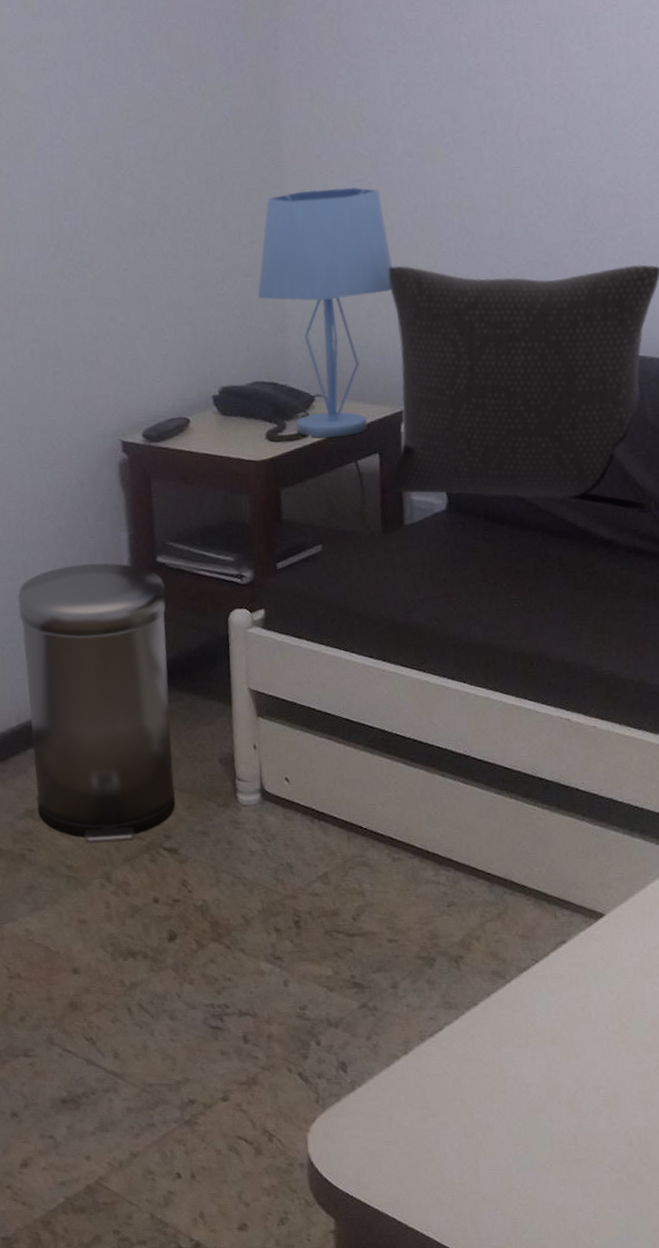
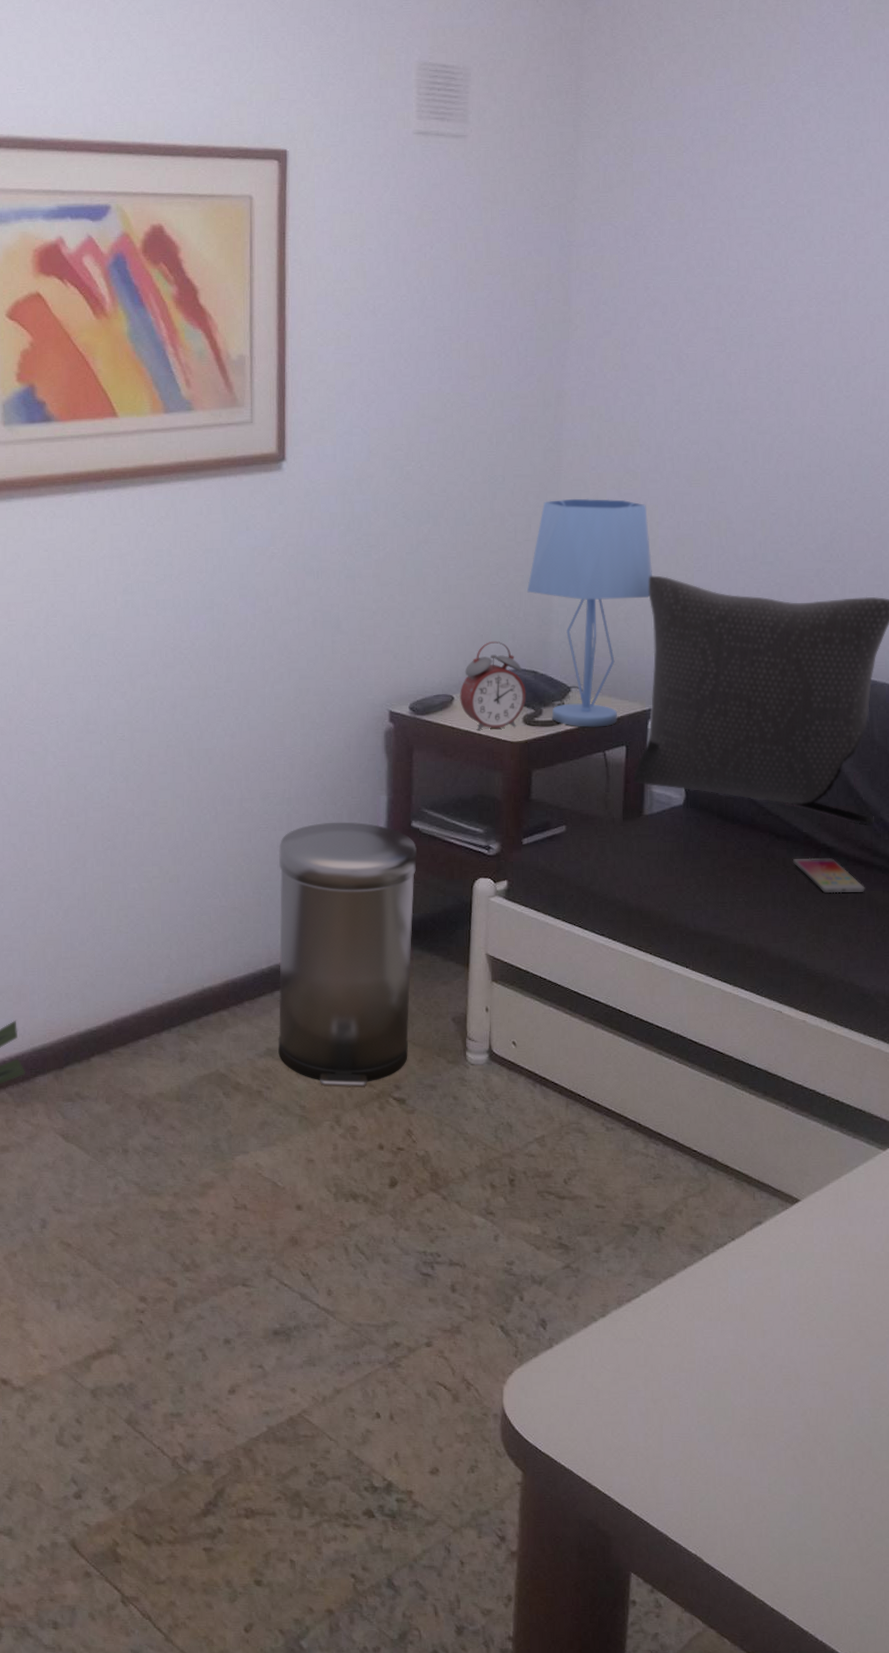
alarm clock: none [195,354,268,452] -> present [460,641,527,730]
smartphone: none [569,551,650,589] -> present [793,858,865,894]

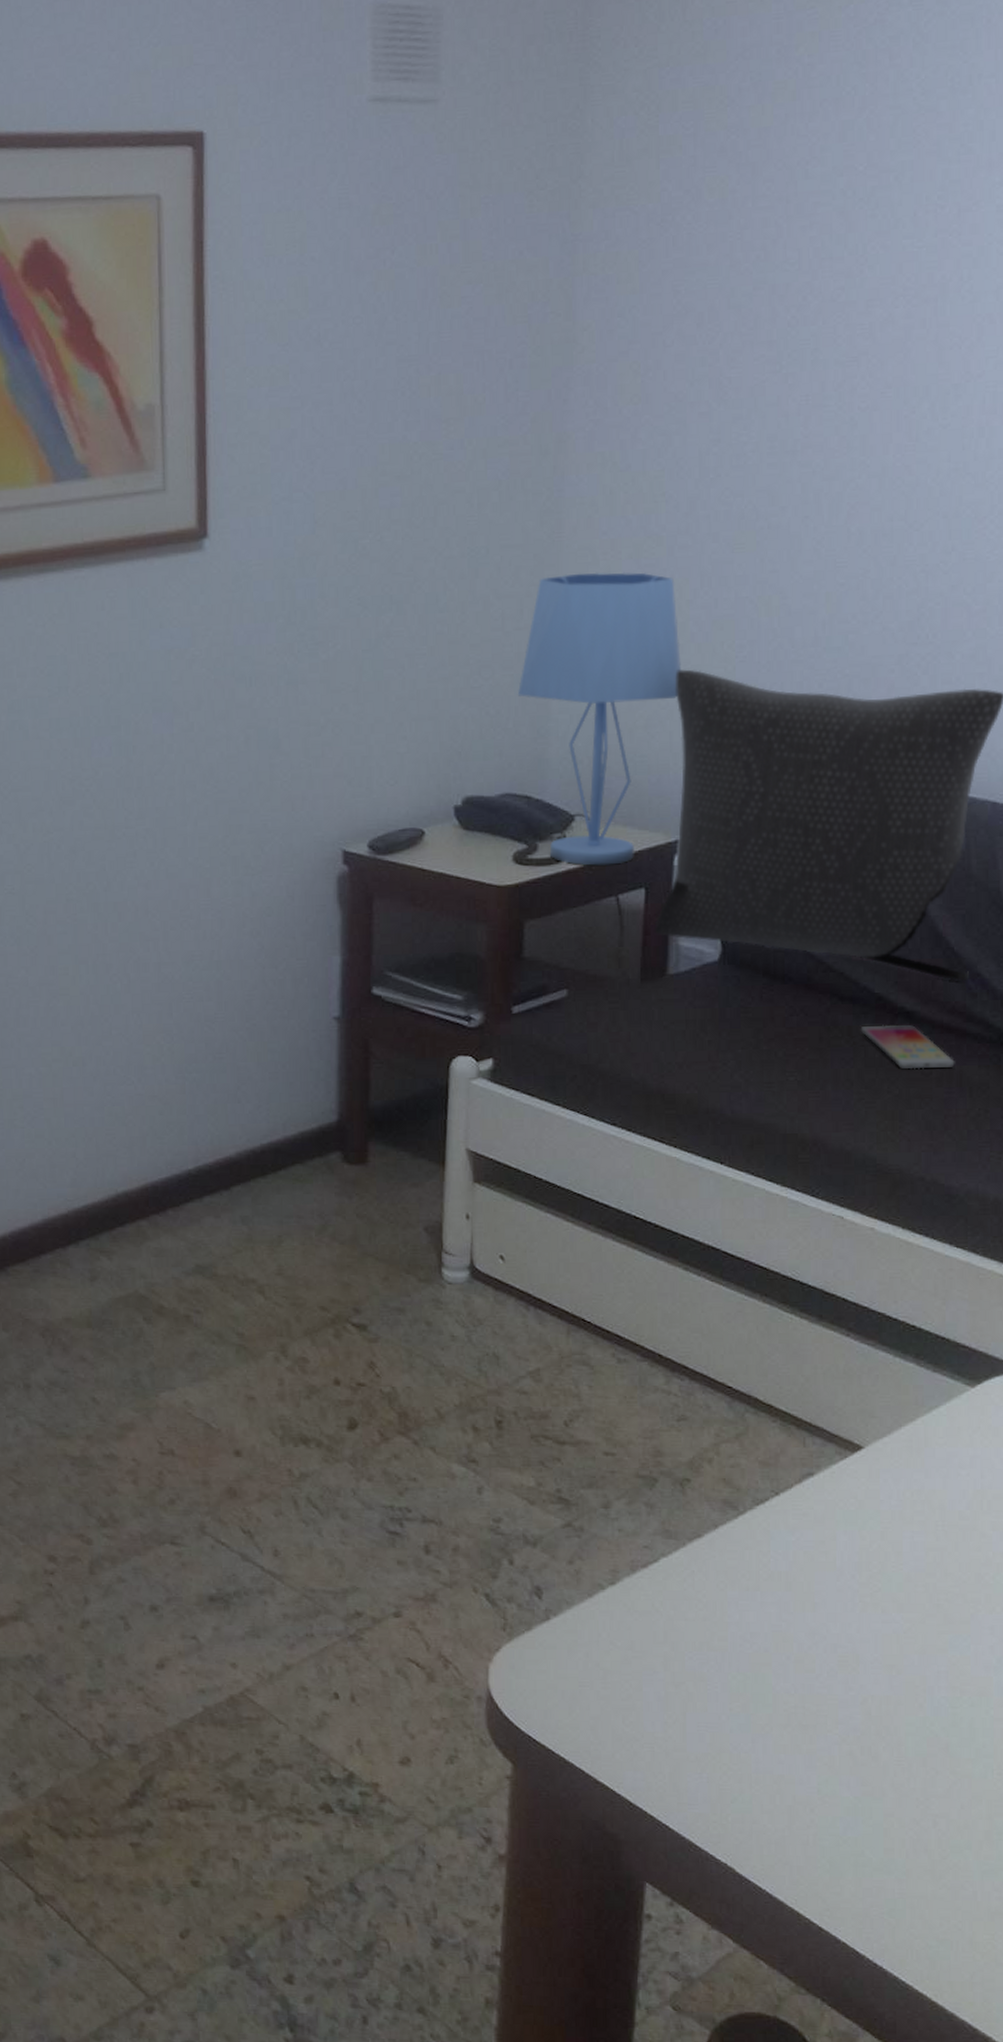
pedal bin: present [278,822,418,1089] -> none [207,989,380,1312]
alarm clock: present [460,641,527,730] -> none [432,758,517,872]

